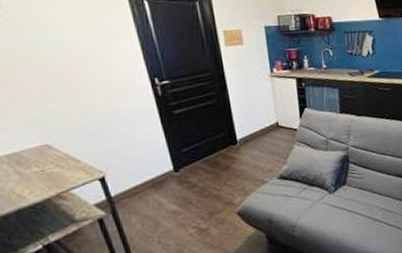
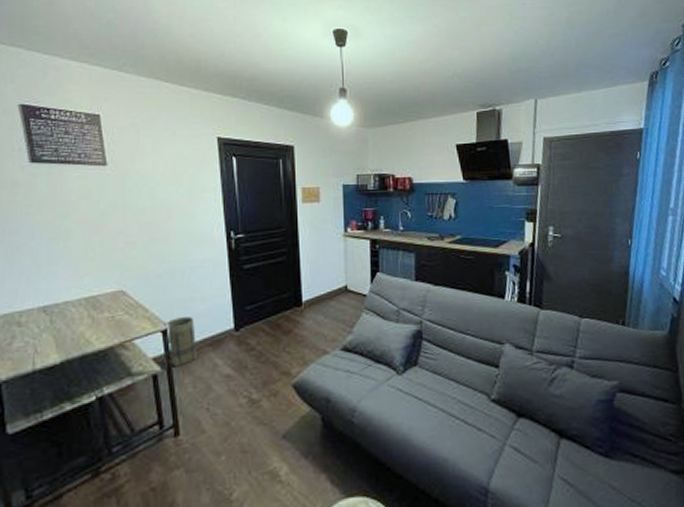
basket: none [100,163,141,210] -> present [164,317,198,367]

